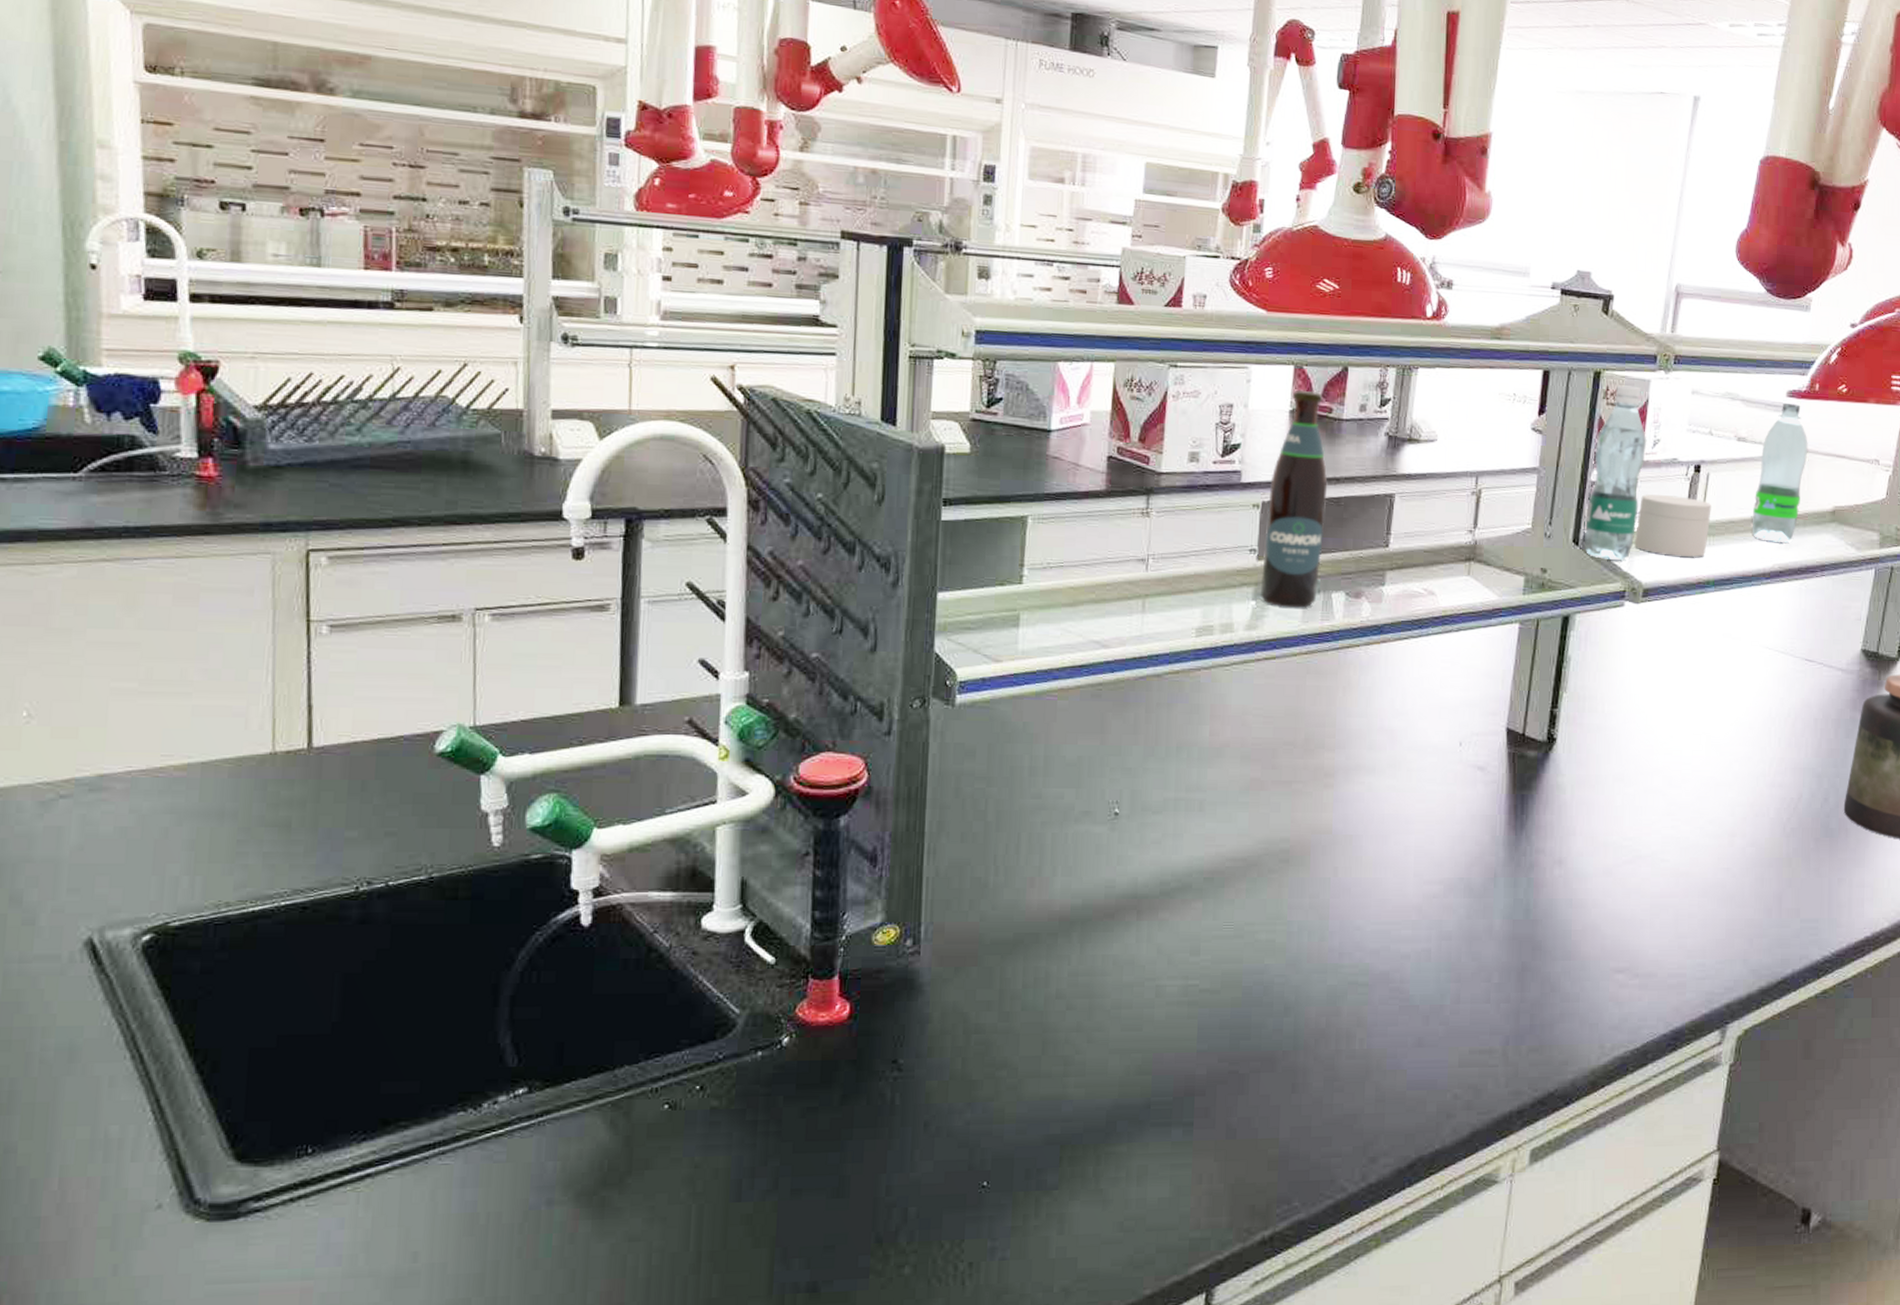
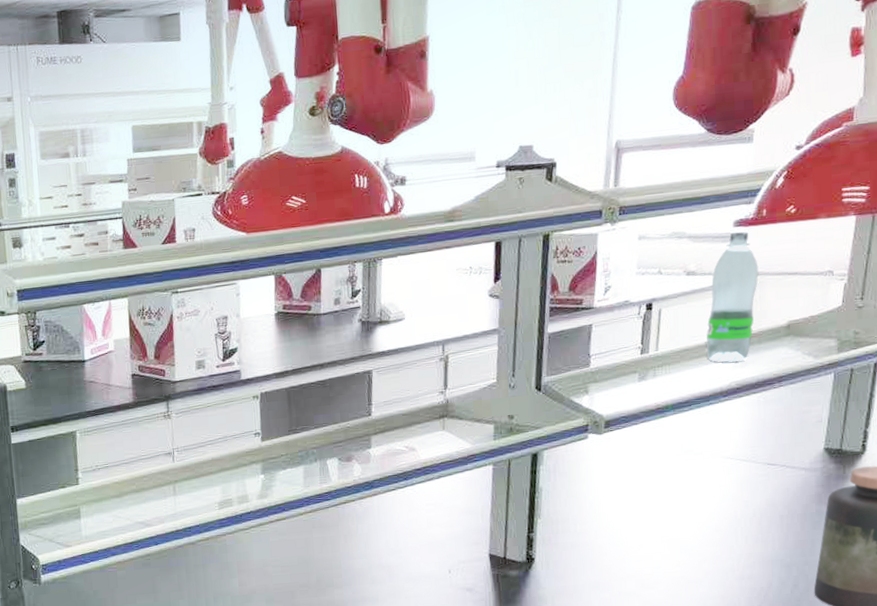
bottle: present [1260,389,1328,608] -> none [265,293,315,477]
bottle: present [1584,385,1647,560] -> none [545,242,599,400]
jar: present [1634,494,1712,557] -> none [593,334,666,389]

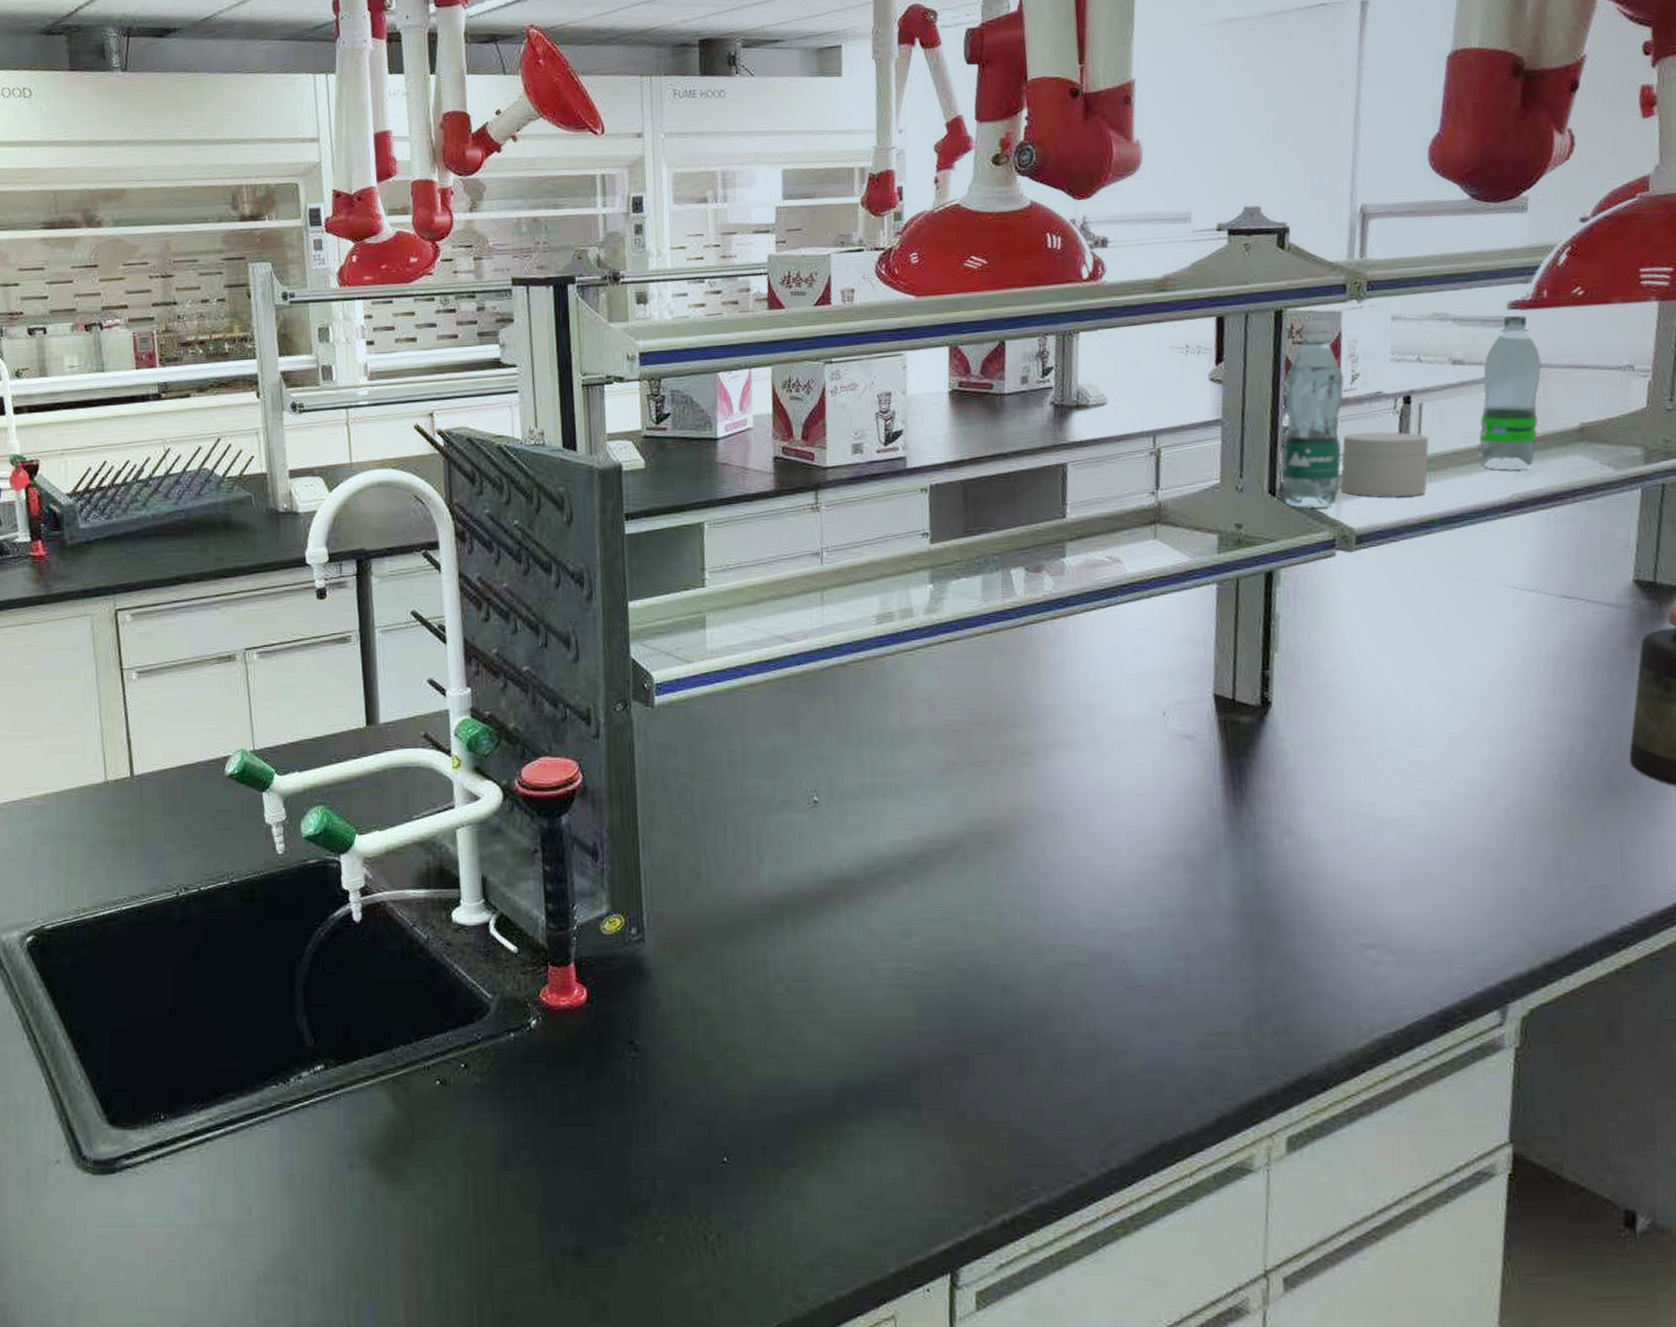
bottle: none [545,242,599,400] -> present [1281,320,1345,508]
jar: none [593,334,666,389] -> present [1340,432,1429,497]

